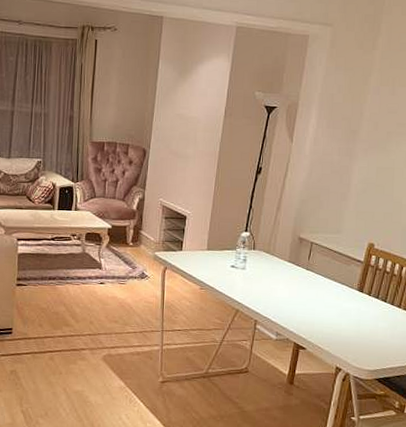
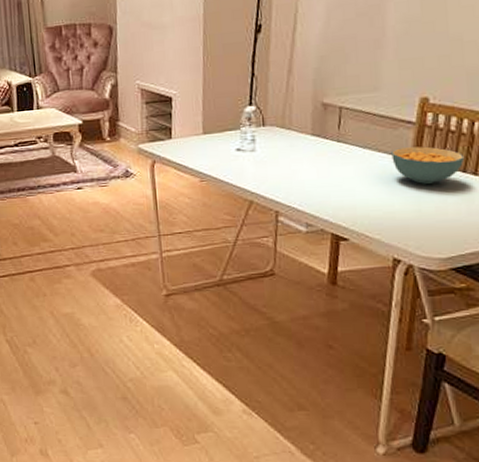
cereal bowl: none [343,280,394,311] -> present [391,146,465,184]

